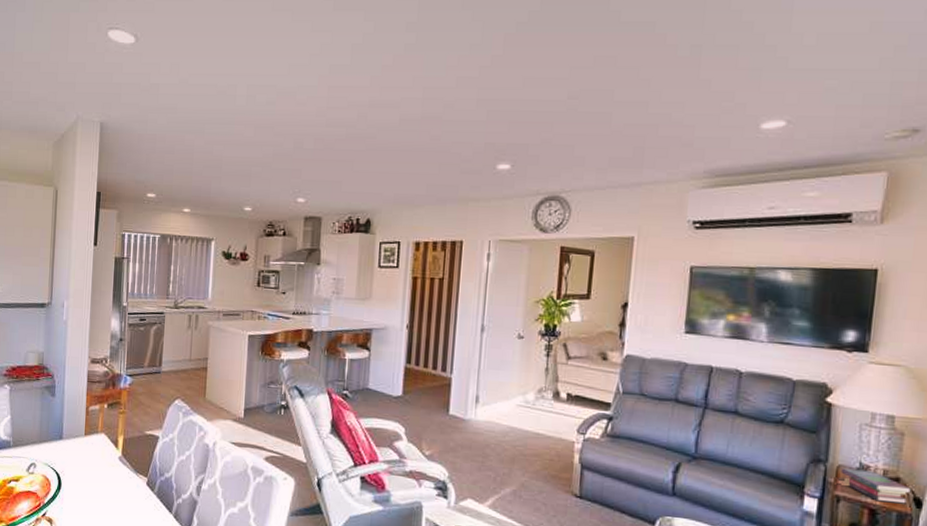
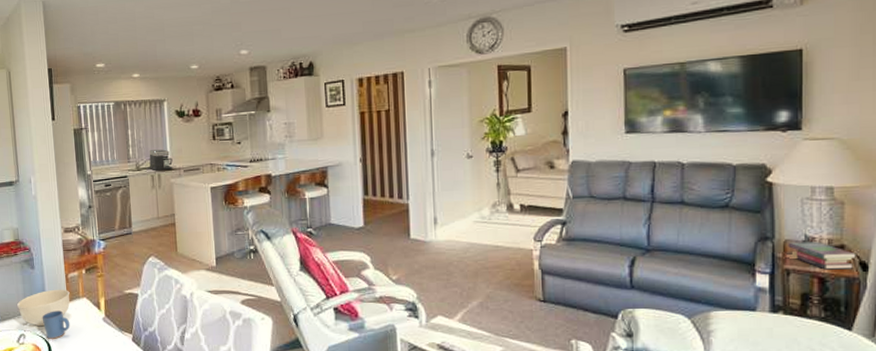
bowl: none [31,420,88,458] -> present [16,289,70,327]
mug: none [56,443,84,473] -> present [42,310,70,339]
coffee maker: none [188,289,213,312] -> present [149,149,173,170]

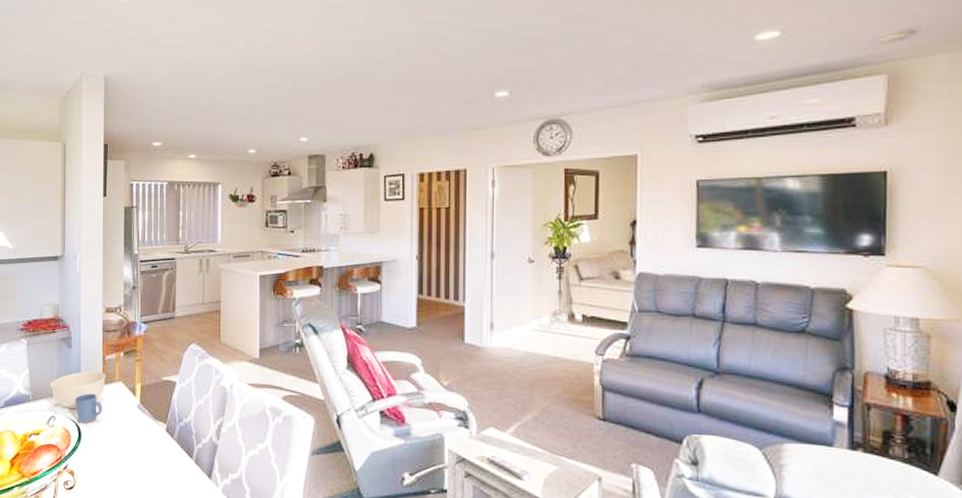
coffee maker: present [149,149,173,170] -> none [199,233,223,254]
books: present [788,241,856,270] -> none [869,375,943,408]

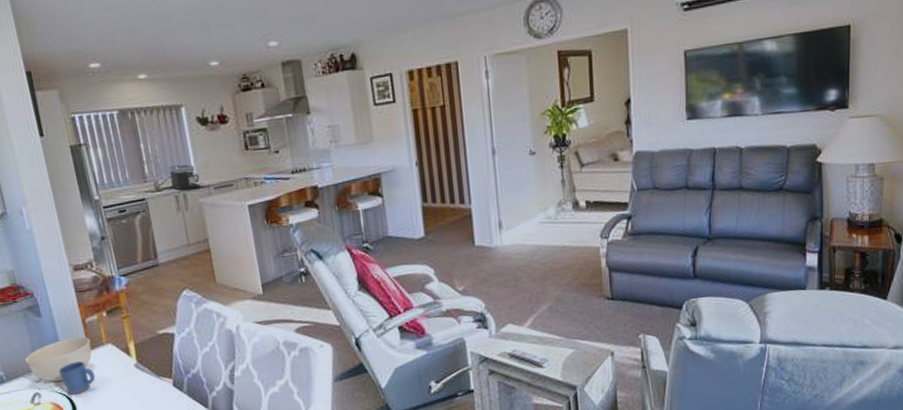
coffee maker: none [199,233,223,254] -> present [169,164,201,190]

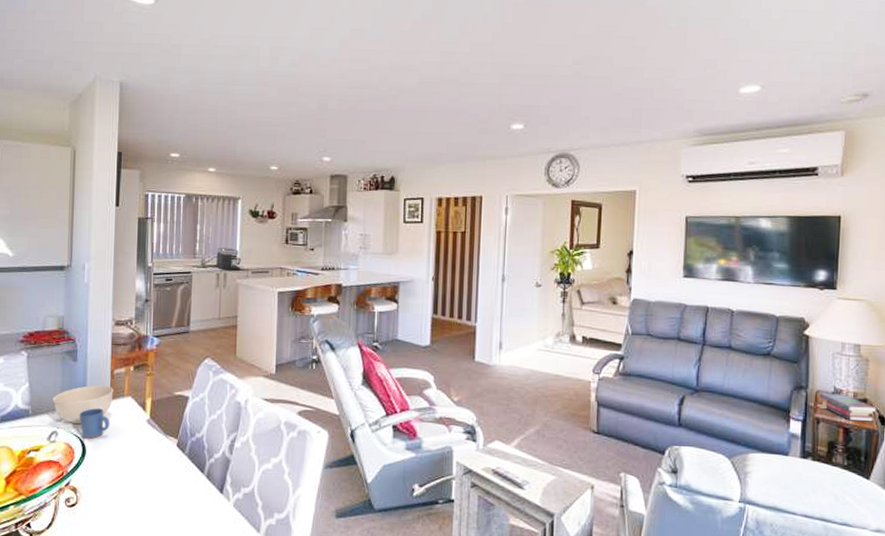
books: none [834,217,892,245] -> present [819,393,876,422]

